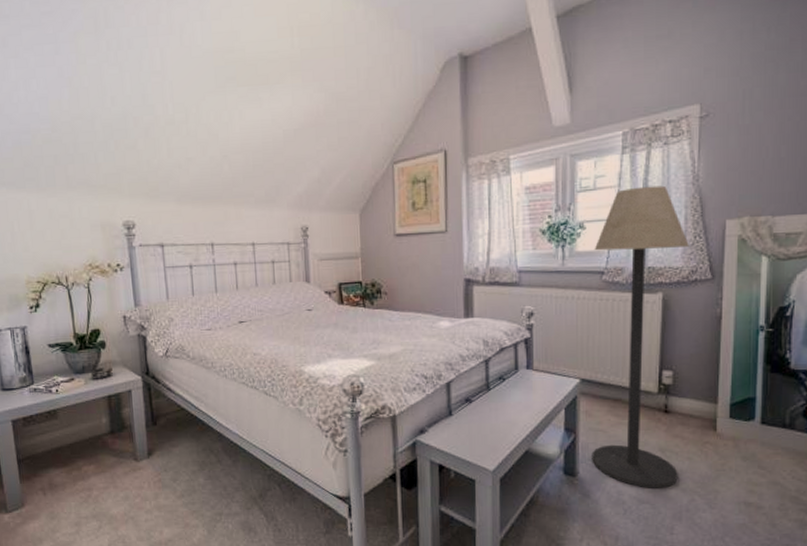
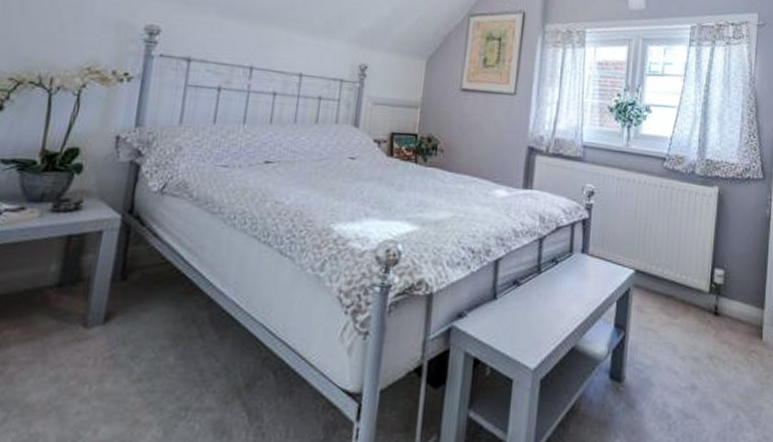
floor lamp: present [592,185,689,488] -> none [639,79,744,401]

